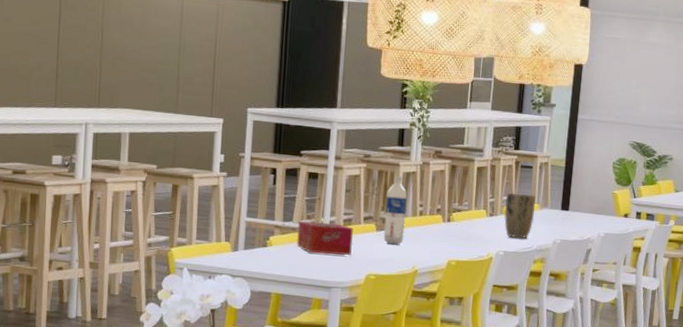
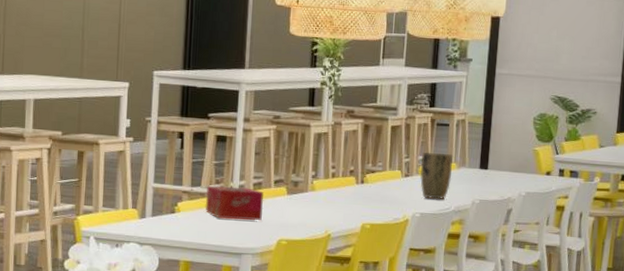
water bottle: present [383,176,408,245] -> none [295,137,319,208]

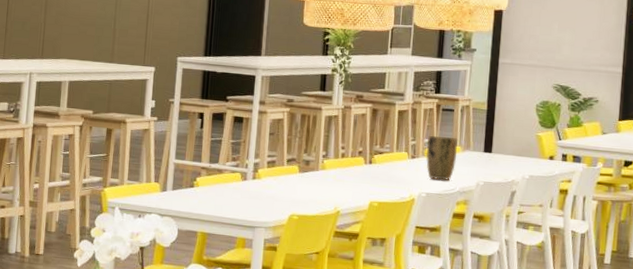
tissue box: present [205,185,264,221] -> none [222,162,278,196]

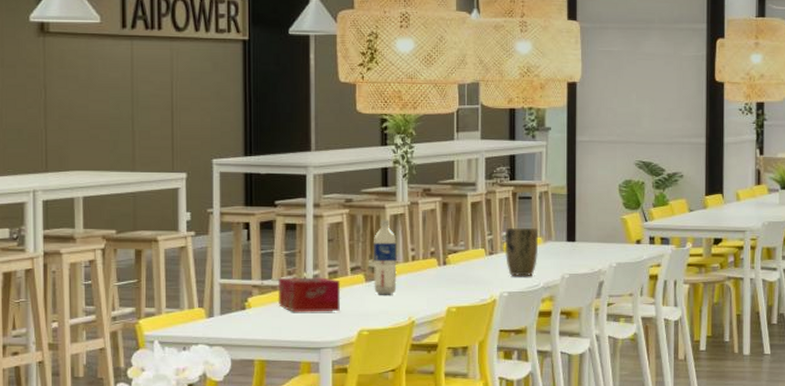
tissue box: none [222,162,278,196] -> present [277,277,341,312]
water bottle: none [306,119,330,186] -> present [373,219,397,295]

